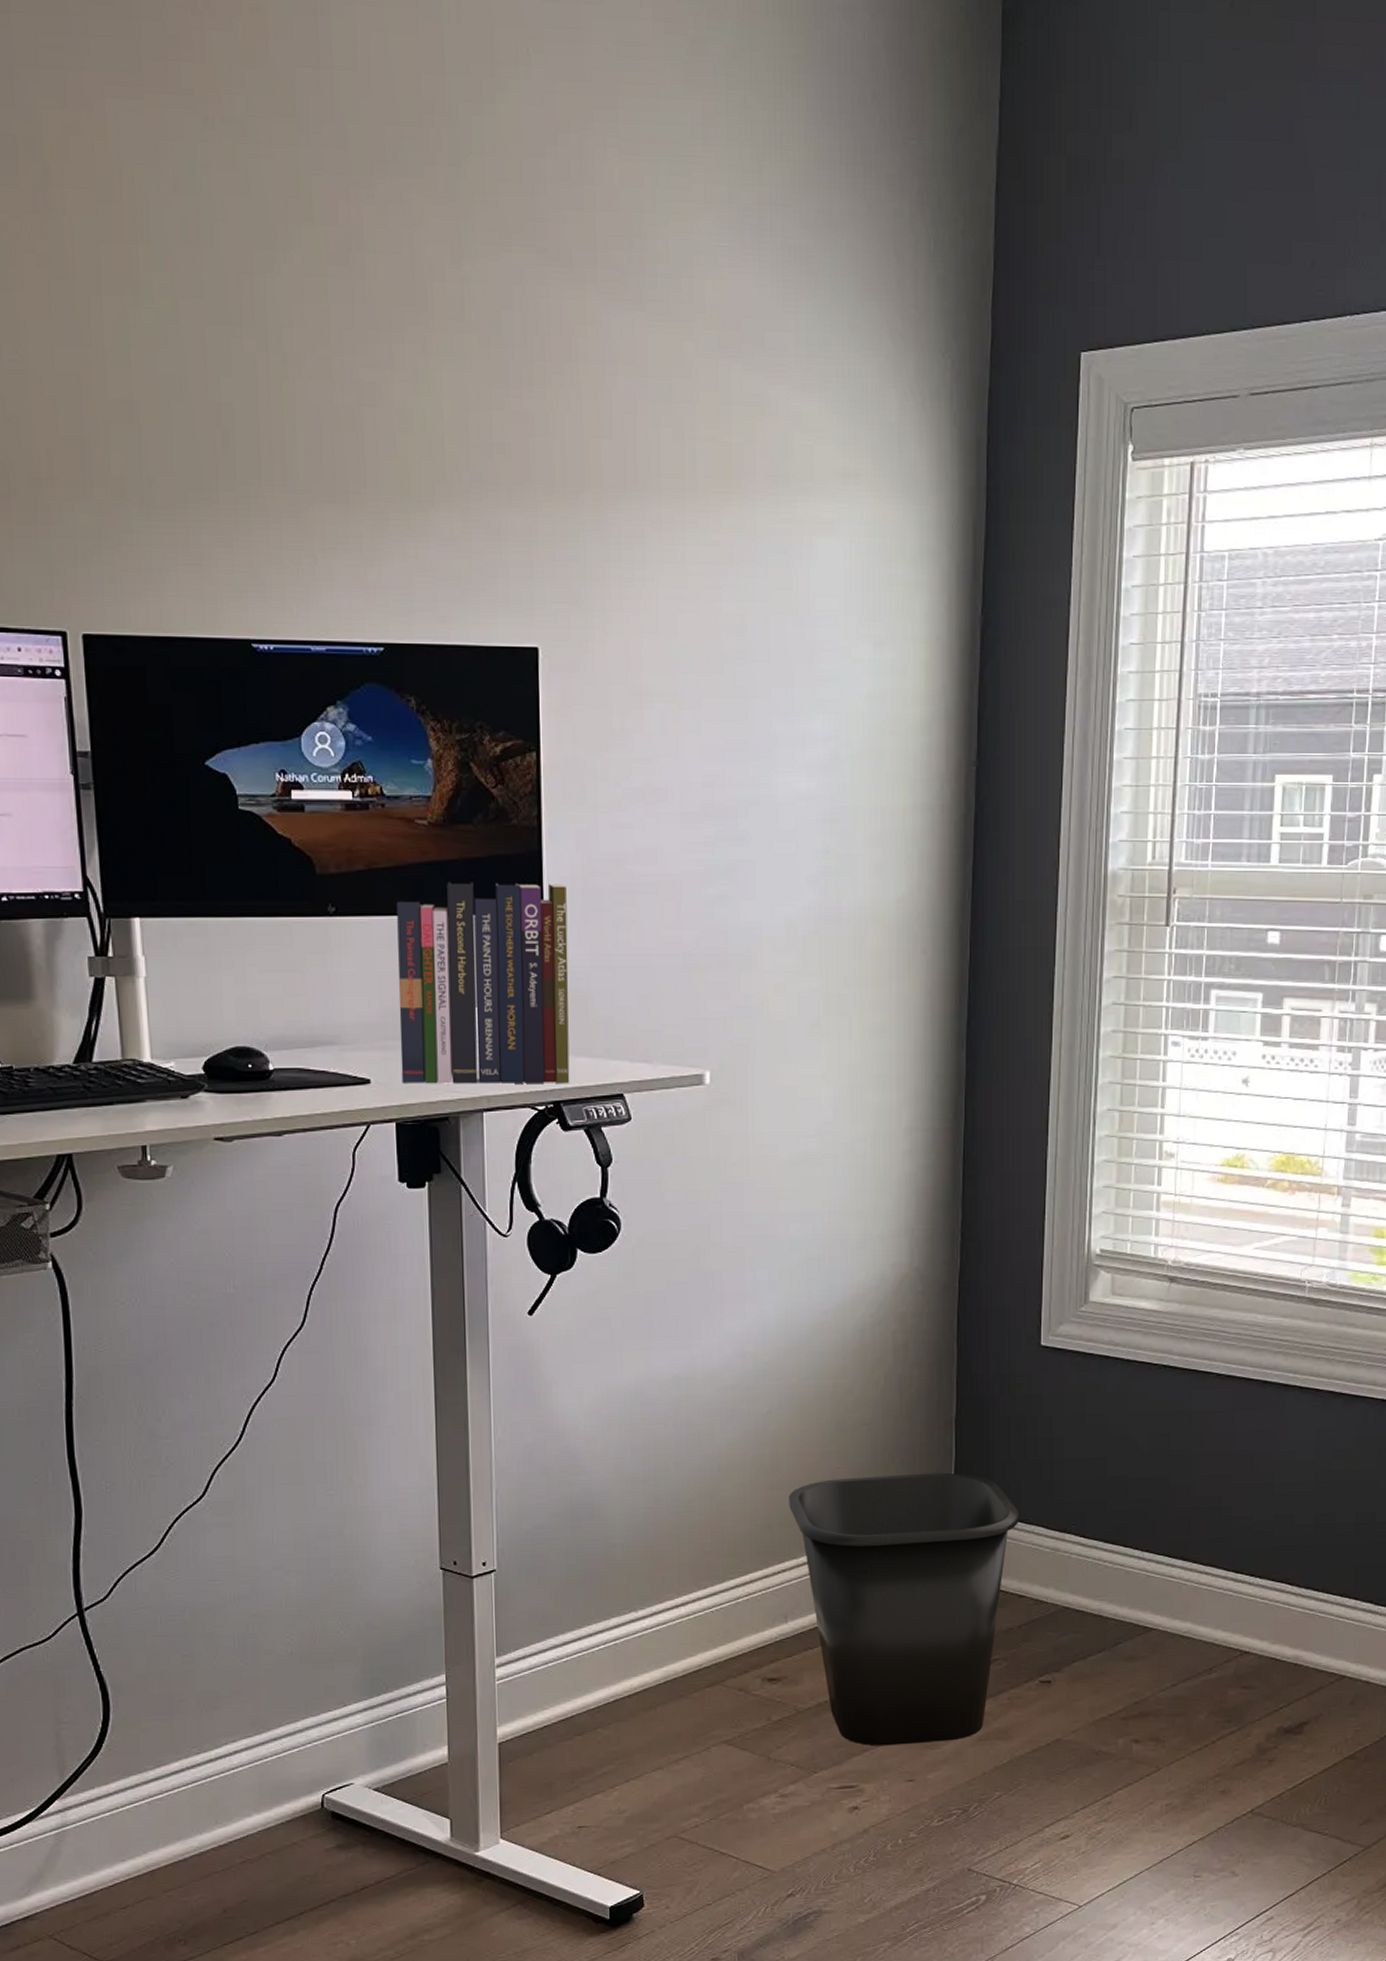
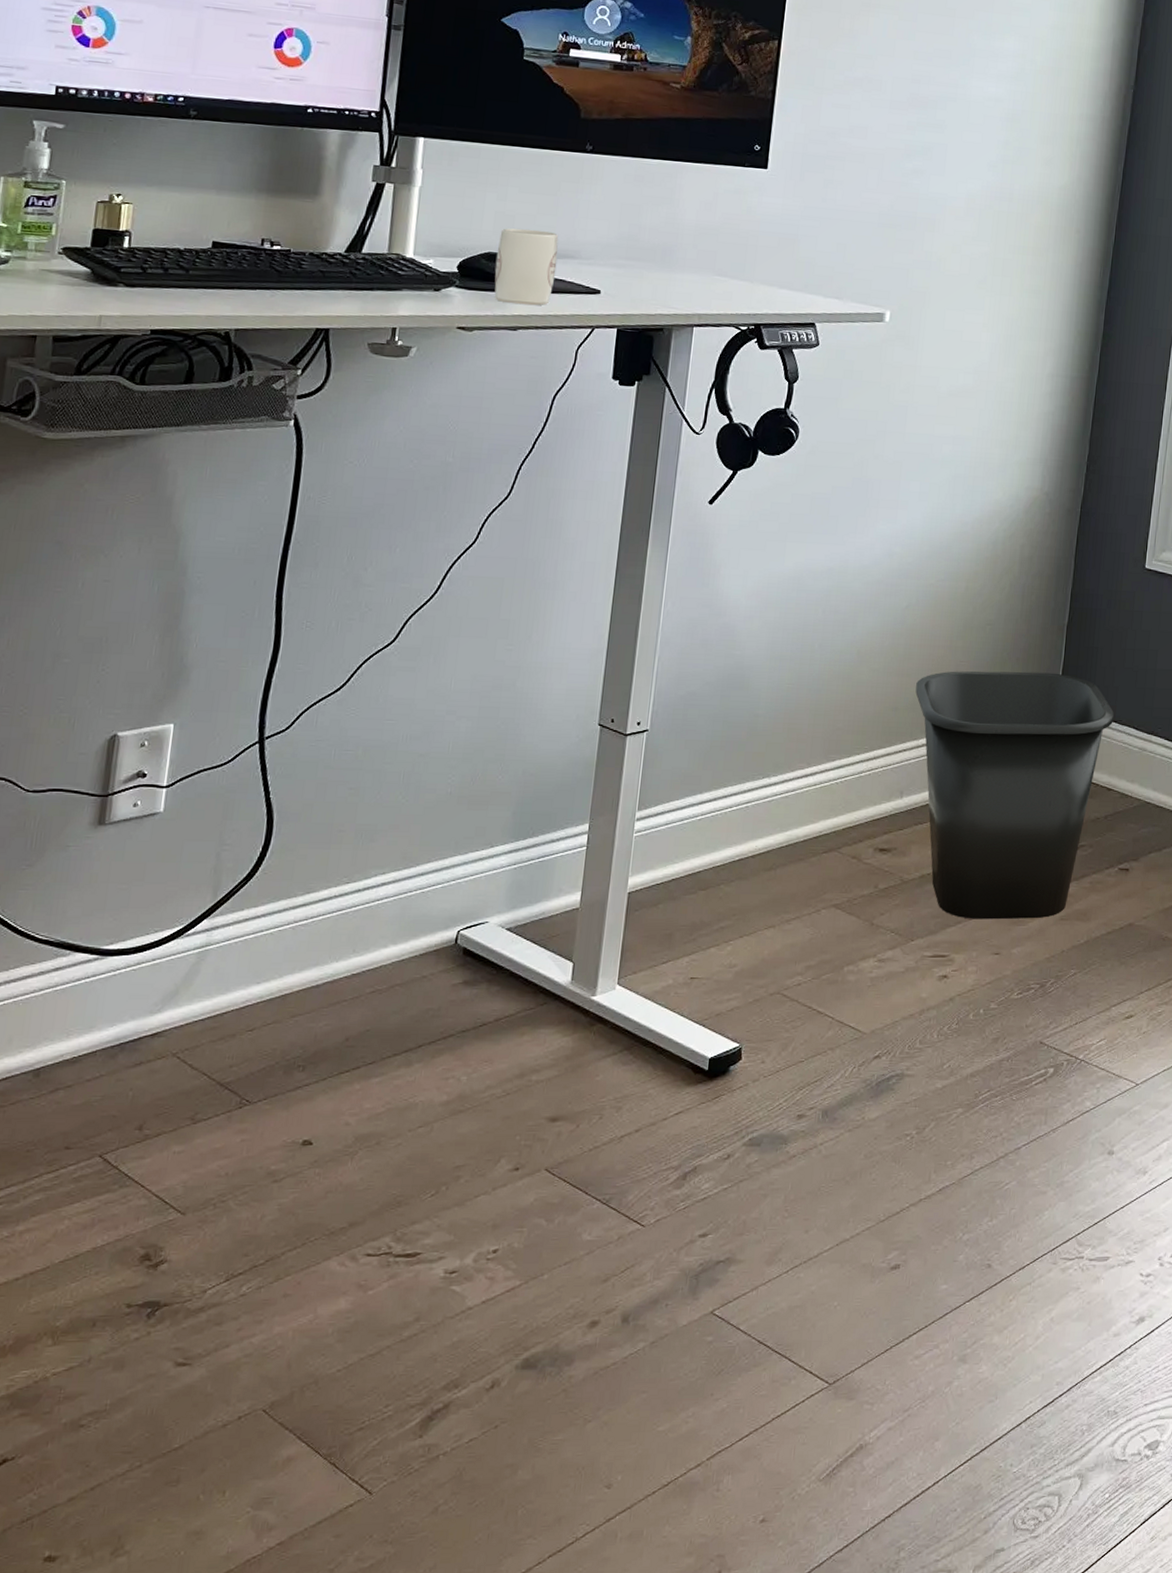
mug: none [244,1014,316,1105] -> present [494,228,559,306]
books: present [397,881,570,1084] -> none [627,135,789,310]

